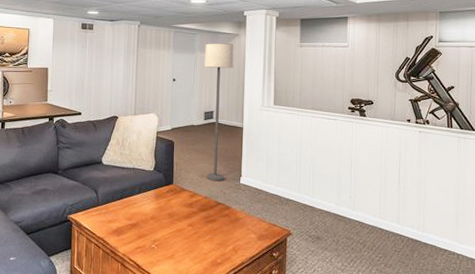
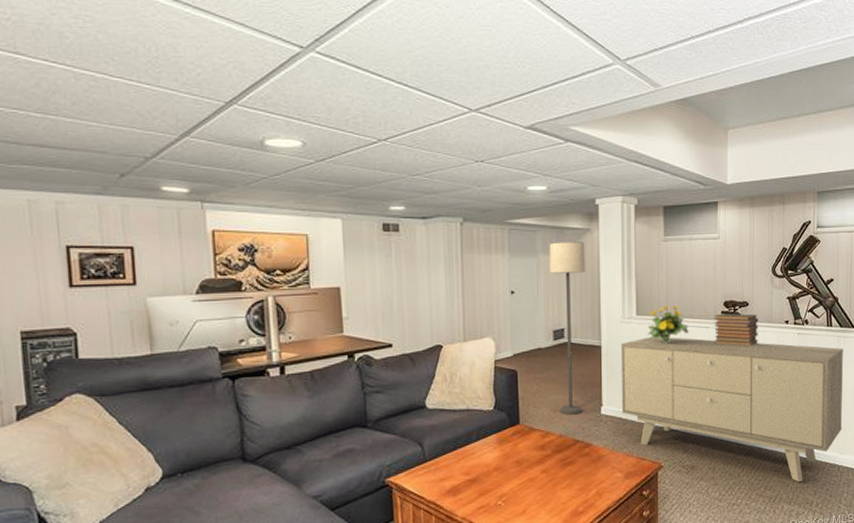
sideboard: none [257,123,463,264] -> present [620,336,843,482]
flowering plant: none [282,98,319,130] -> present [647,305,689,344]
book stack: none [341,109,382,139] -> present [714,313,758,346]

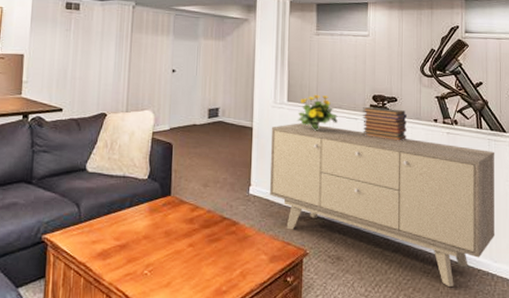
lamp: present [549,242,586,415] -> none [209,29,243,192]

